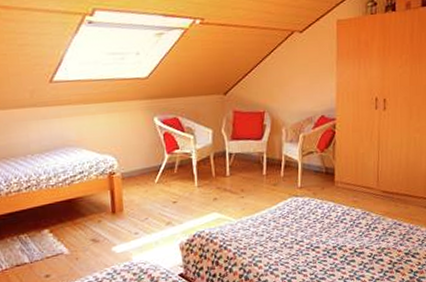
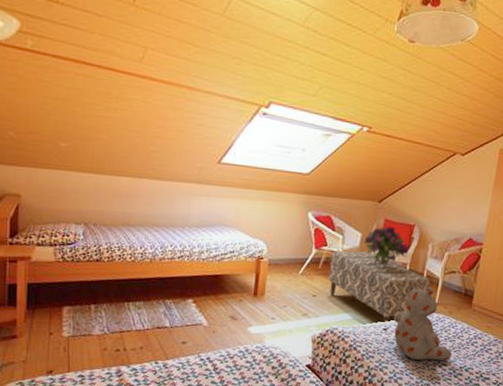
bench: none [185,146,291,225] -> present [328,250,431,331]
bouquet: none [216,117,263,160] -> present [364,225,409,267]
stuffed bear: none [259,167,323,248] -> present [393,279,452,361]

